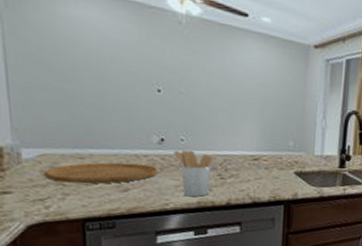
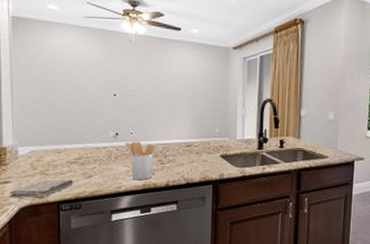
washcloth: none [10,191,103,214] -> present [9,179,73,199]
cutting board: present [43,162,159,184] -> none [32,154,114,173]

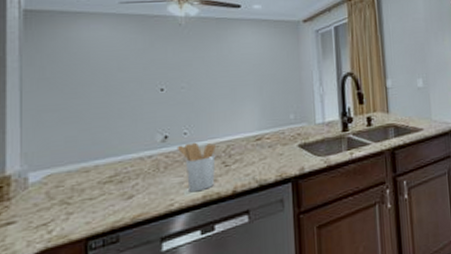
washcloth: present [9,179,73,199] -> none [13,204,107,245]

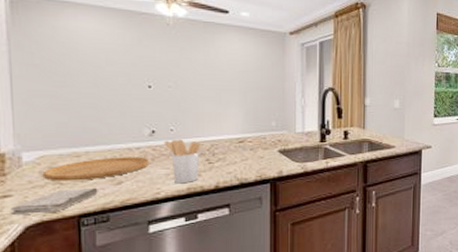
washcloth: none [13,204,107,245] -> present [10,187,98,216]
cutting board: none [49,165,163,202] -> present [42,157,150,181]

